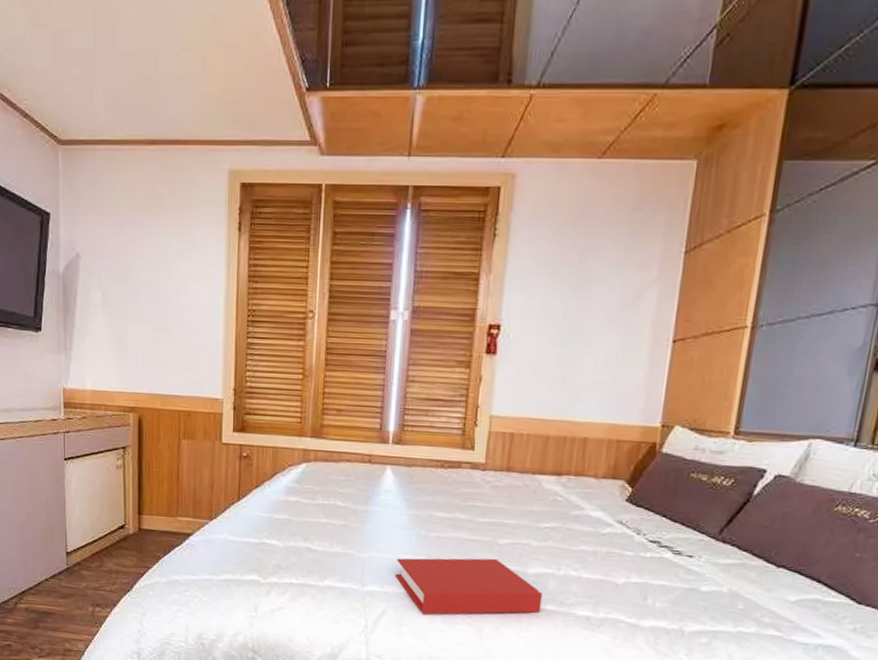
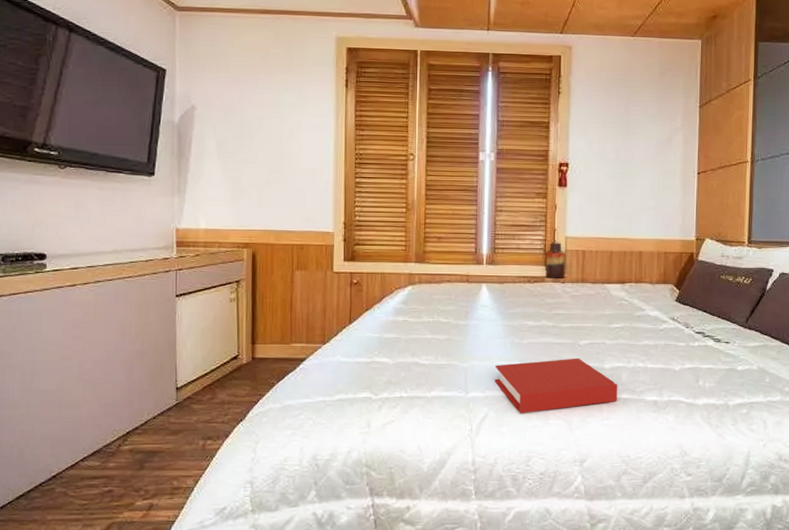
vase: none [462,422,489,466] -> present [545,242,565,279]

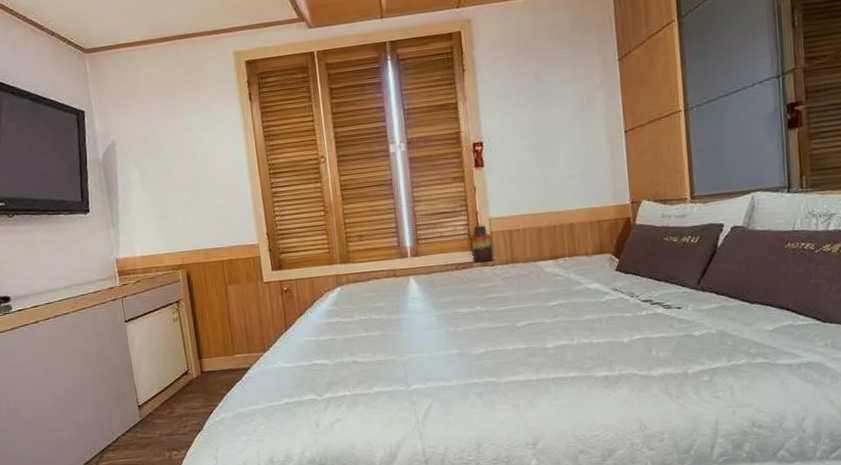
book: present [494,358,618,414] -> none [433,340,565,402]

